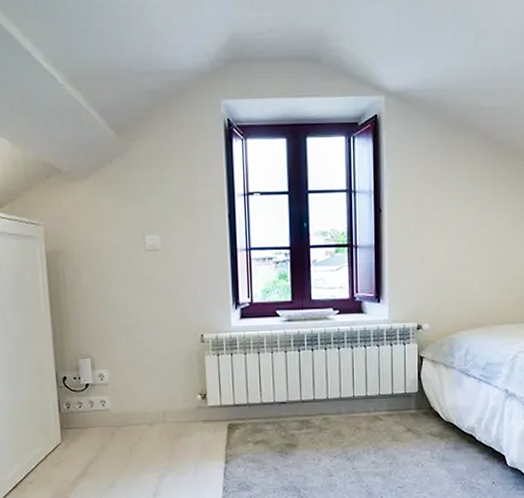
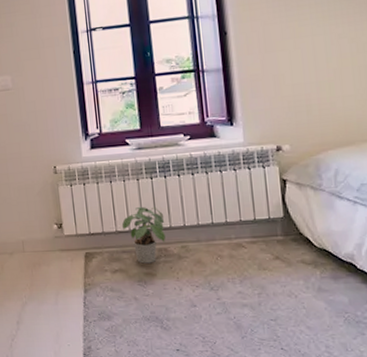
potted plant: none [266,378,310,435] -> present [121,206,166,264]

